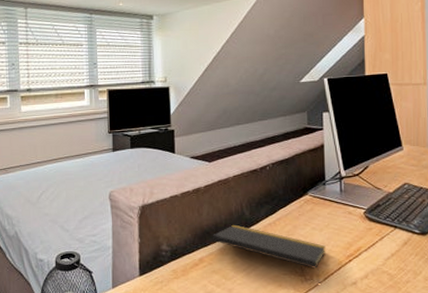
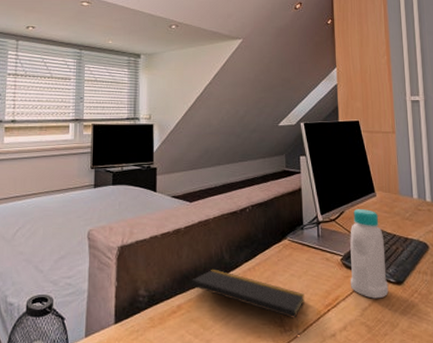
bottle: none [372,163,413,249] -> present [350,209,389,299]

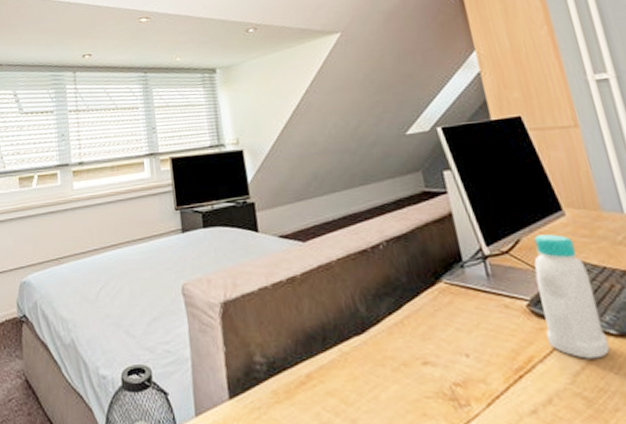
notepad: present [191,269,305,335] -> none [319,325,483,412]

